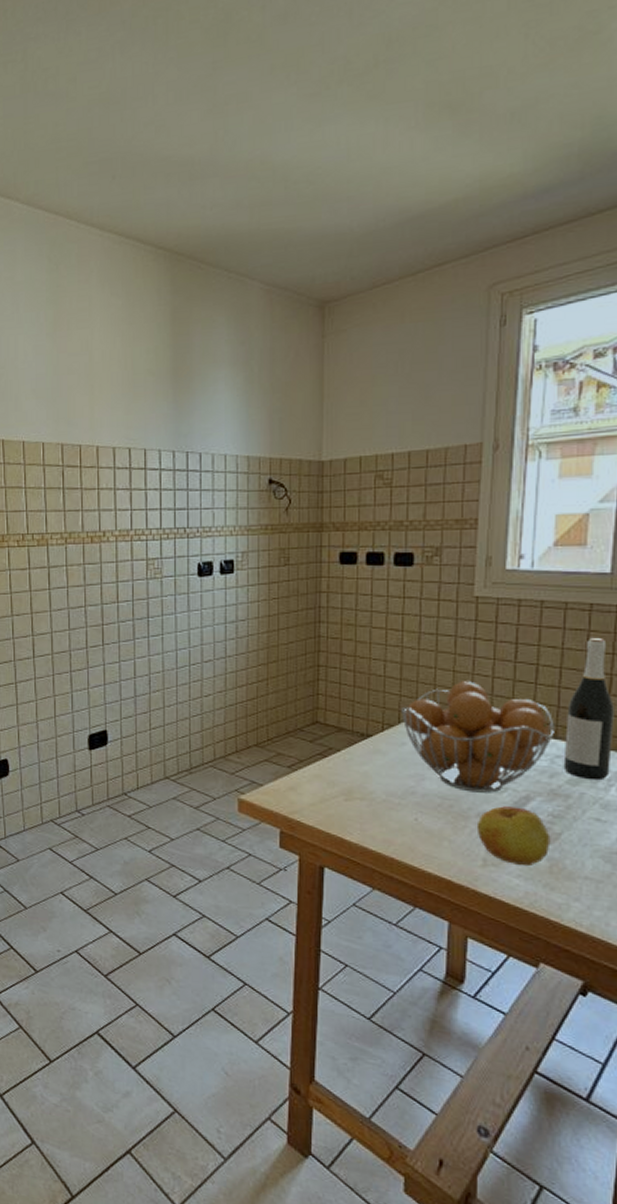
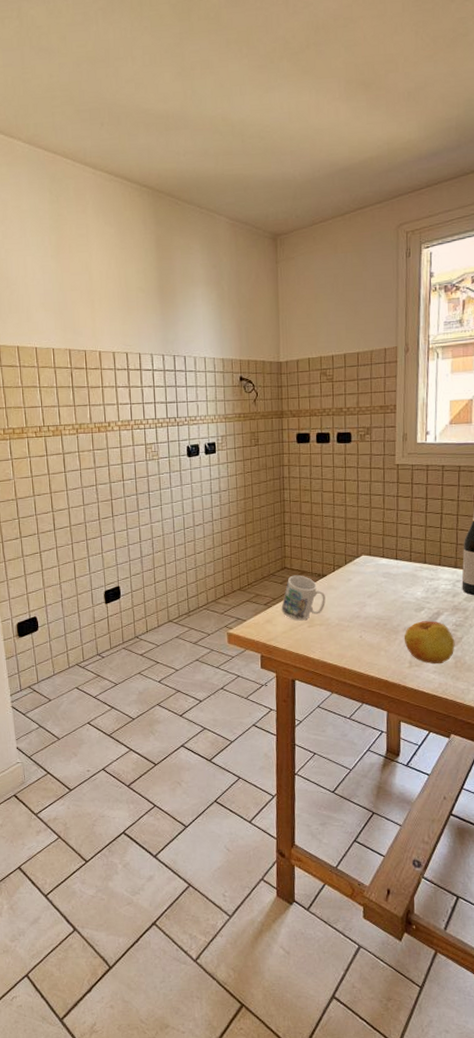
mug: none [310,732,369,792] -> present [281,575,325,621]
fruit basket: present [402,681,555,793] -> none [347,529,455,613]

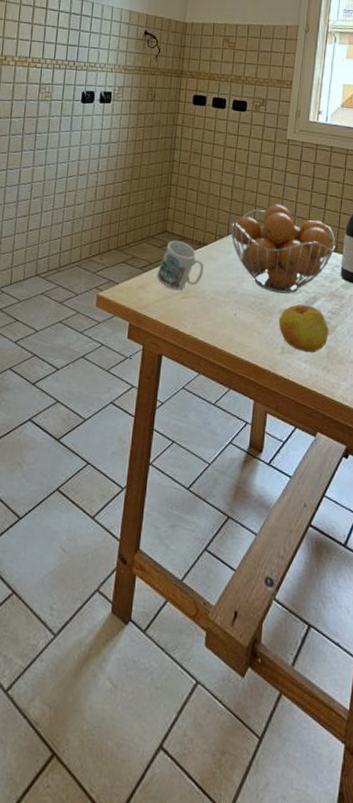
fruit basket: none [347,529,455,613] -> present [230,204,336,294]

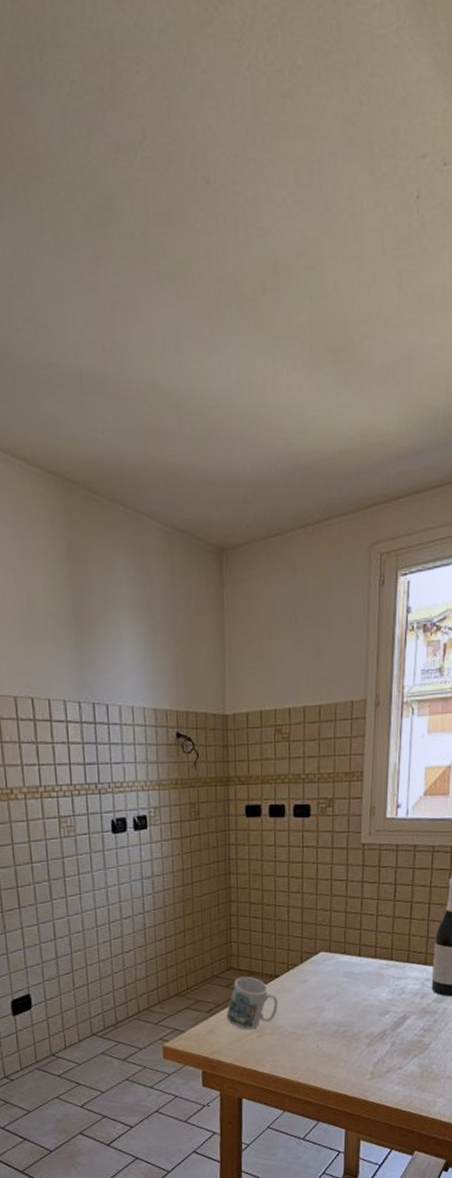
fruit basket: present [230,204,336,294] -> none [303,920,425,1018]
apple: present [279,304,329,352] -> none [367,1026,422,1074]

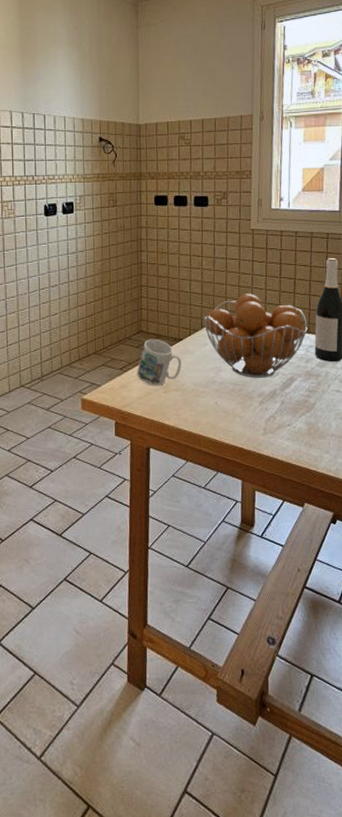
fruit basket: none [303,920,425,1018] -> present [203,293,308,378]

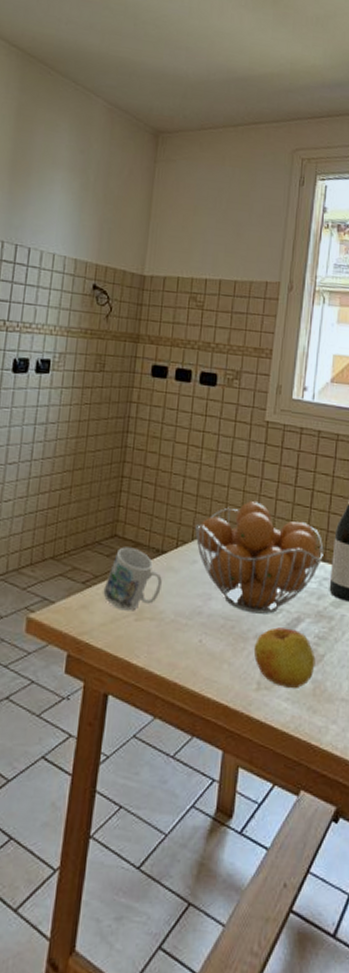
apple: none [259,386,308,430] -> present [254,627,316,688]

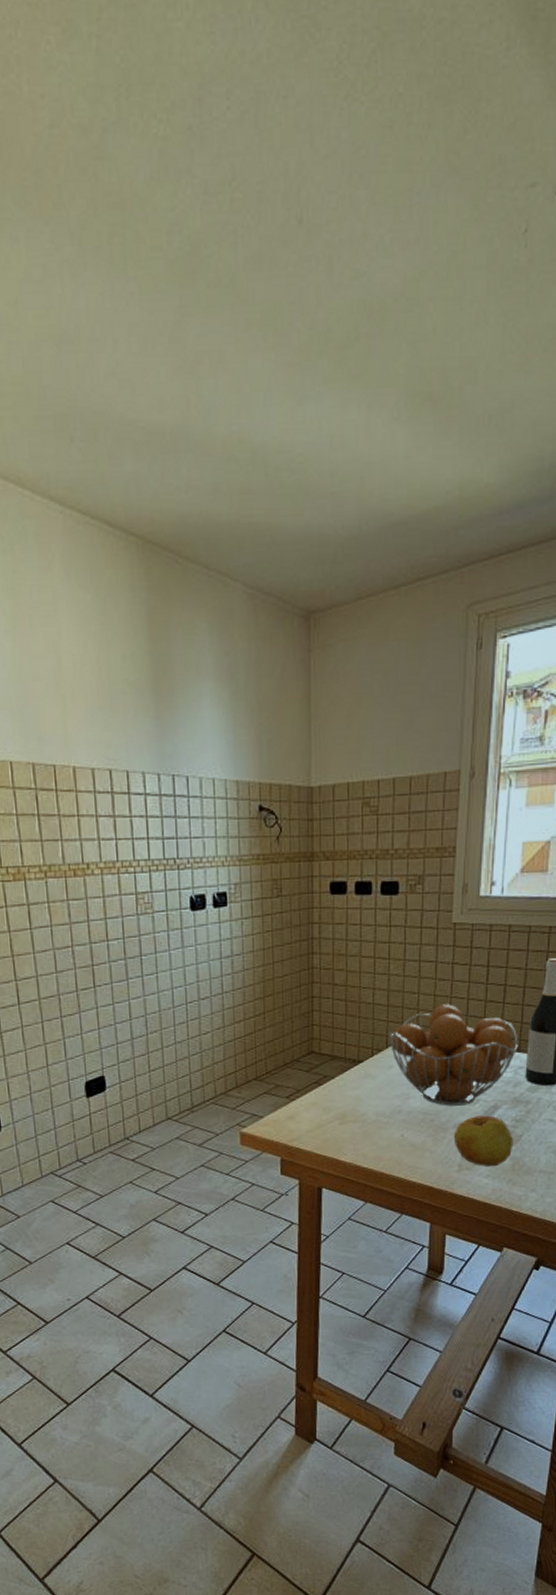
mug: present [103,547,162,611] -> none [307,1061,361,1117]

